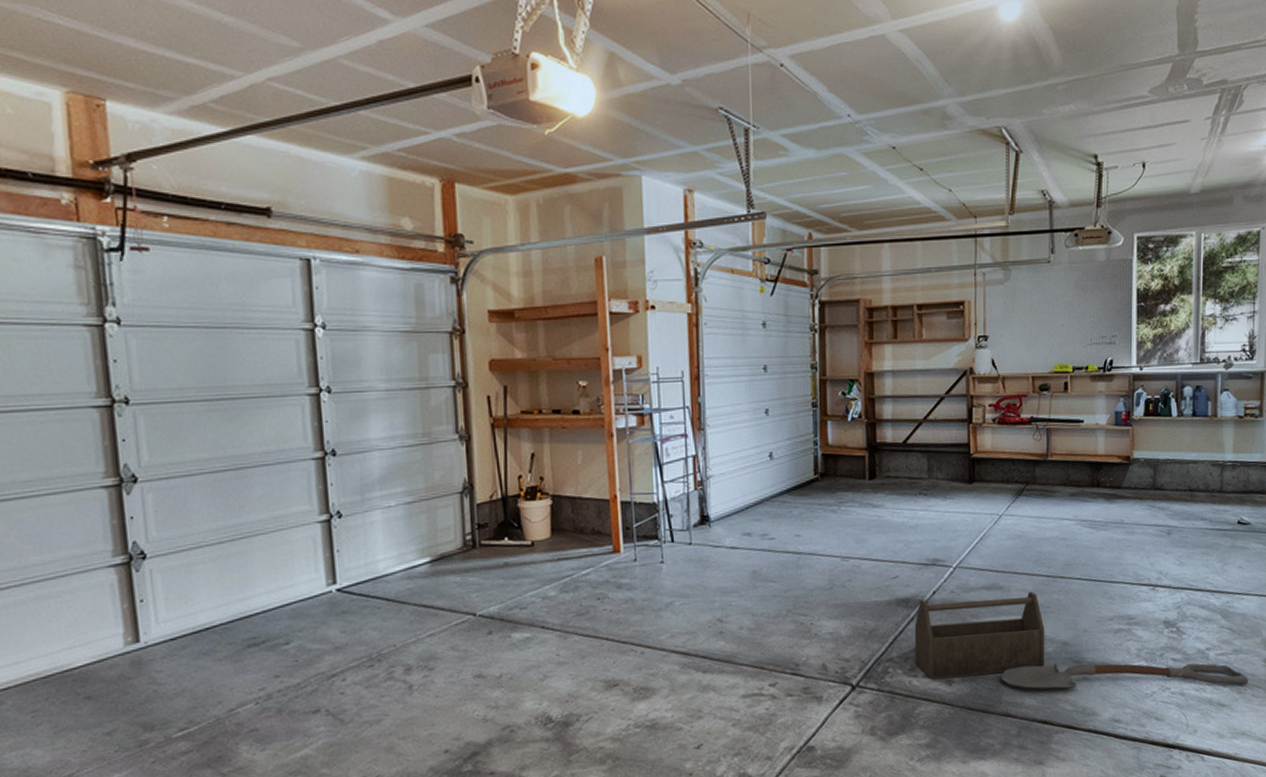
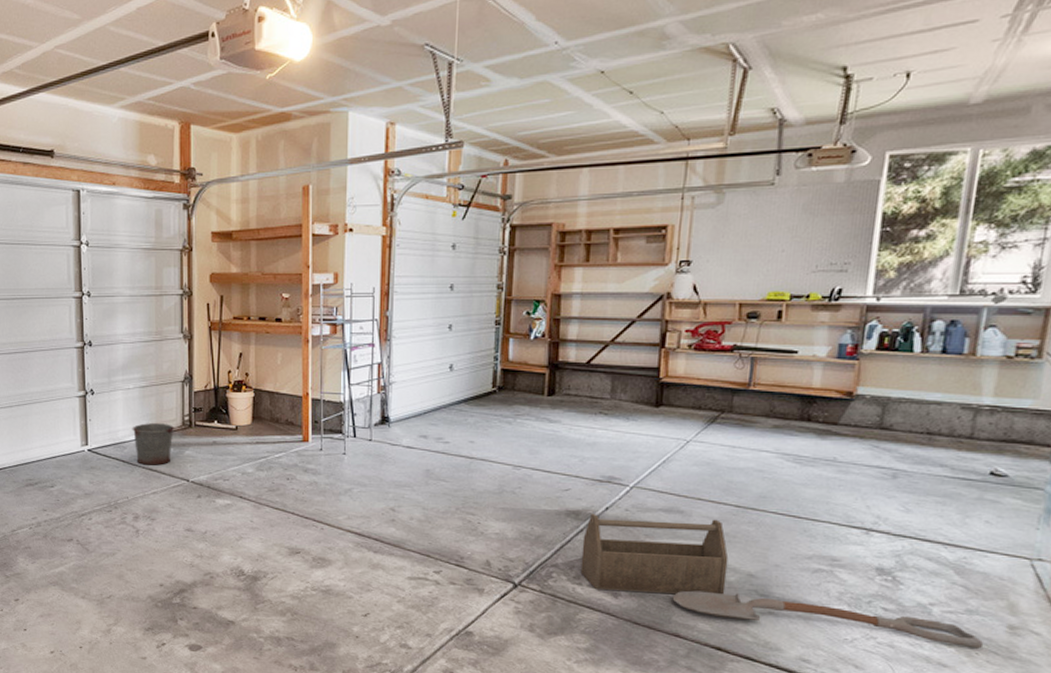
bucket: none [396,546,454,601] -> present [132,423,175,466]

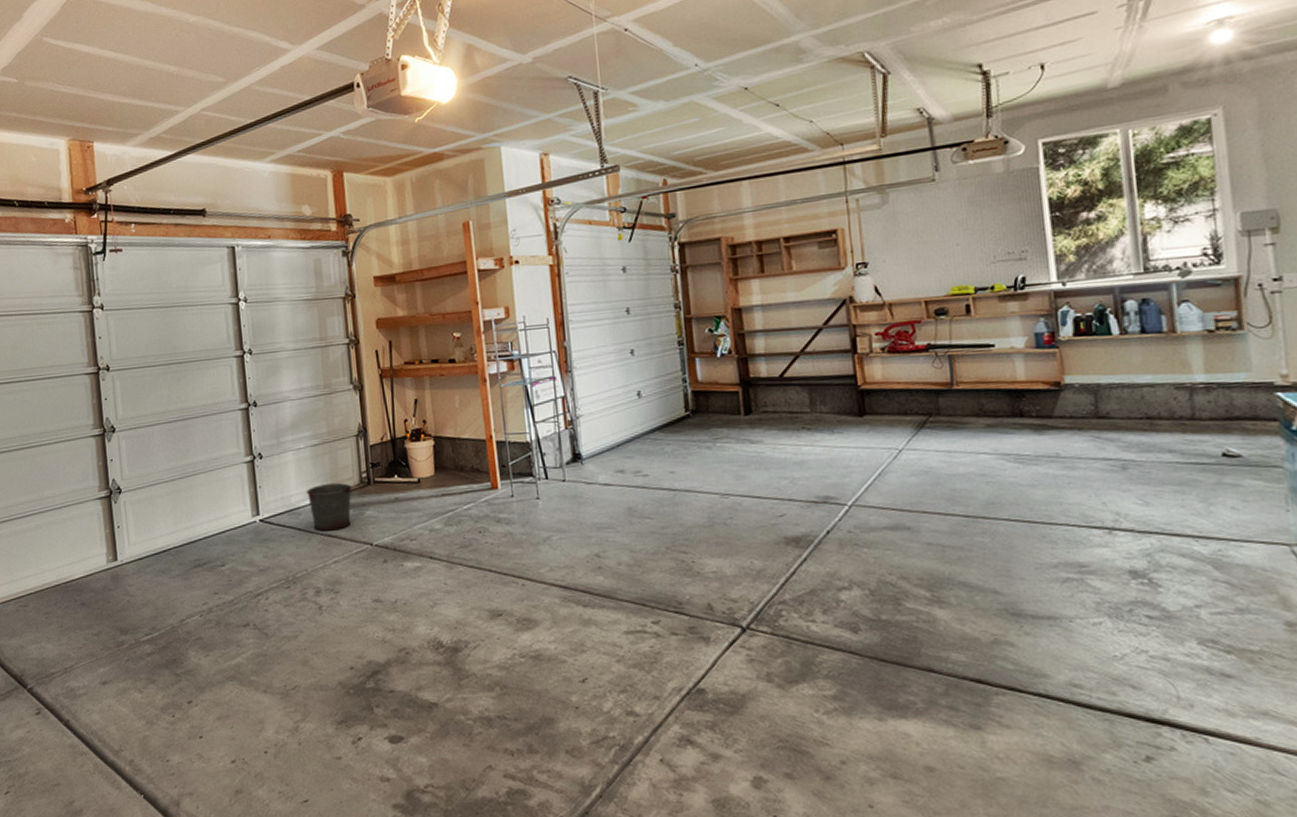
tool box: present [580,514,729,595] -> none [808,533,973,626]
shovel: present [672,590,984,649] -> none [917,614,1266,653]

